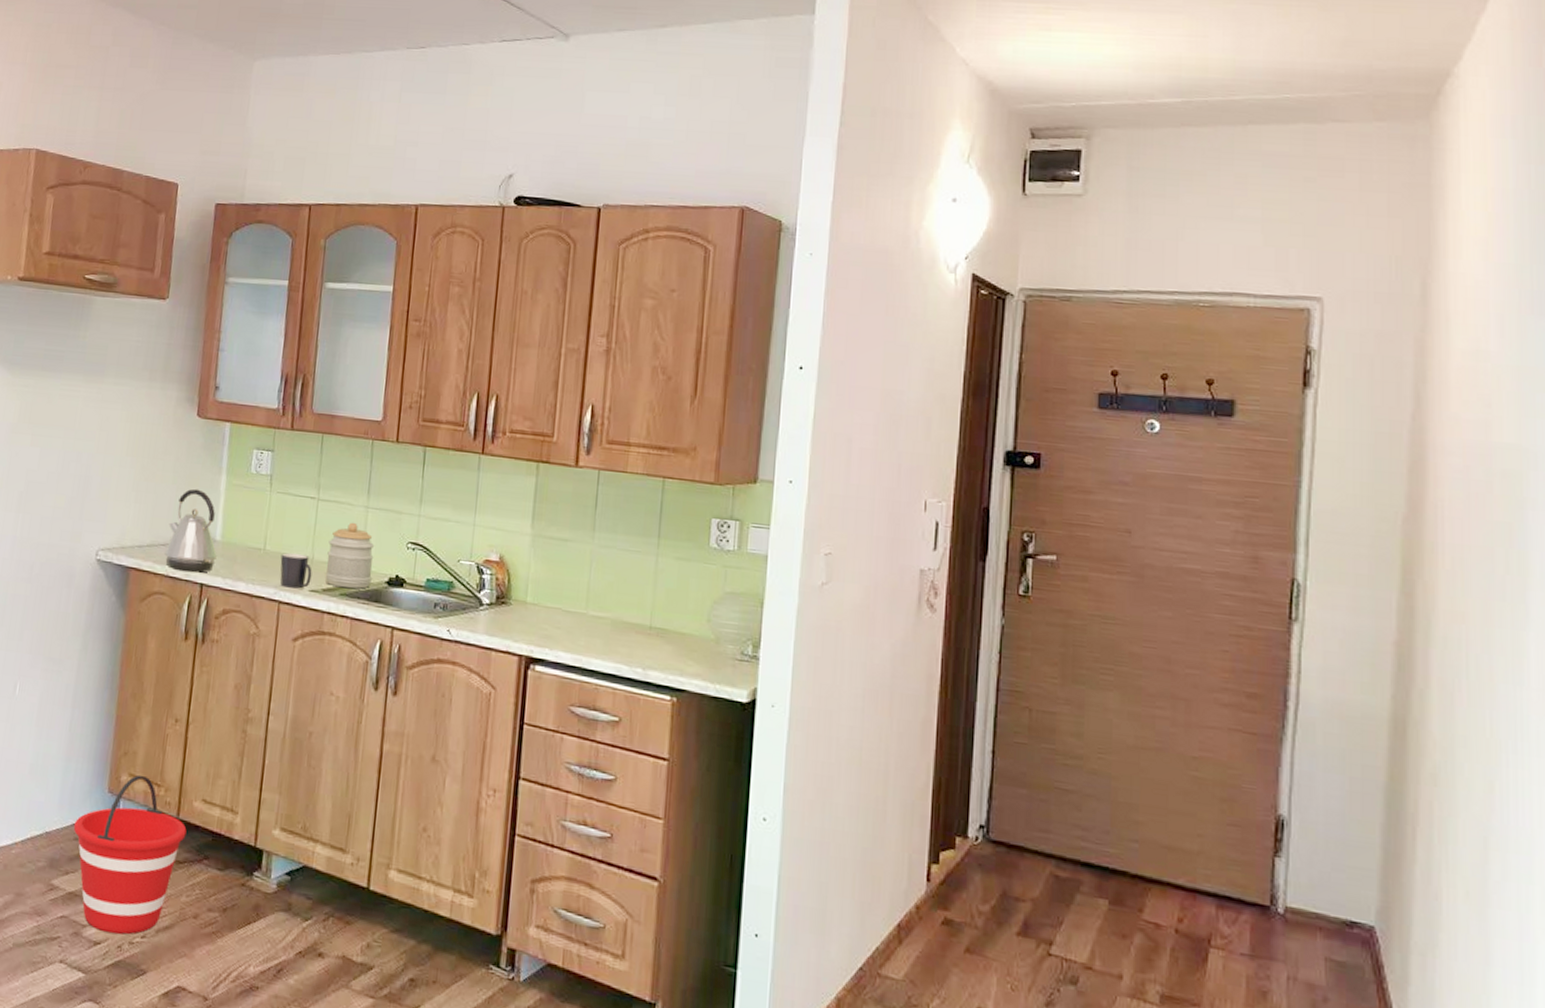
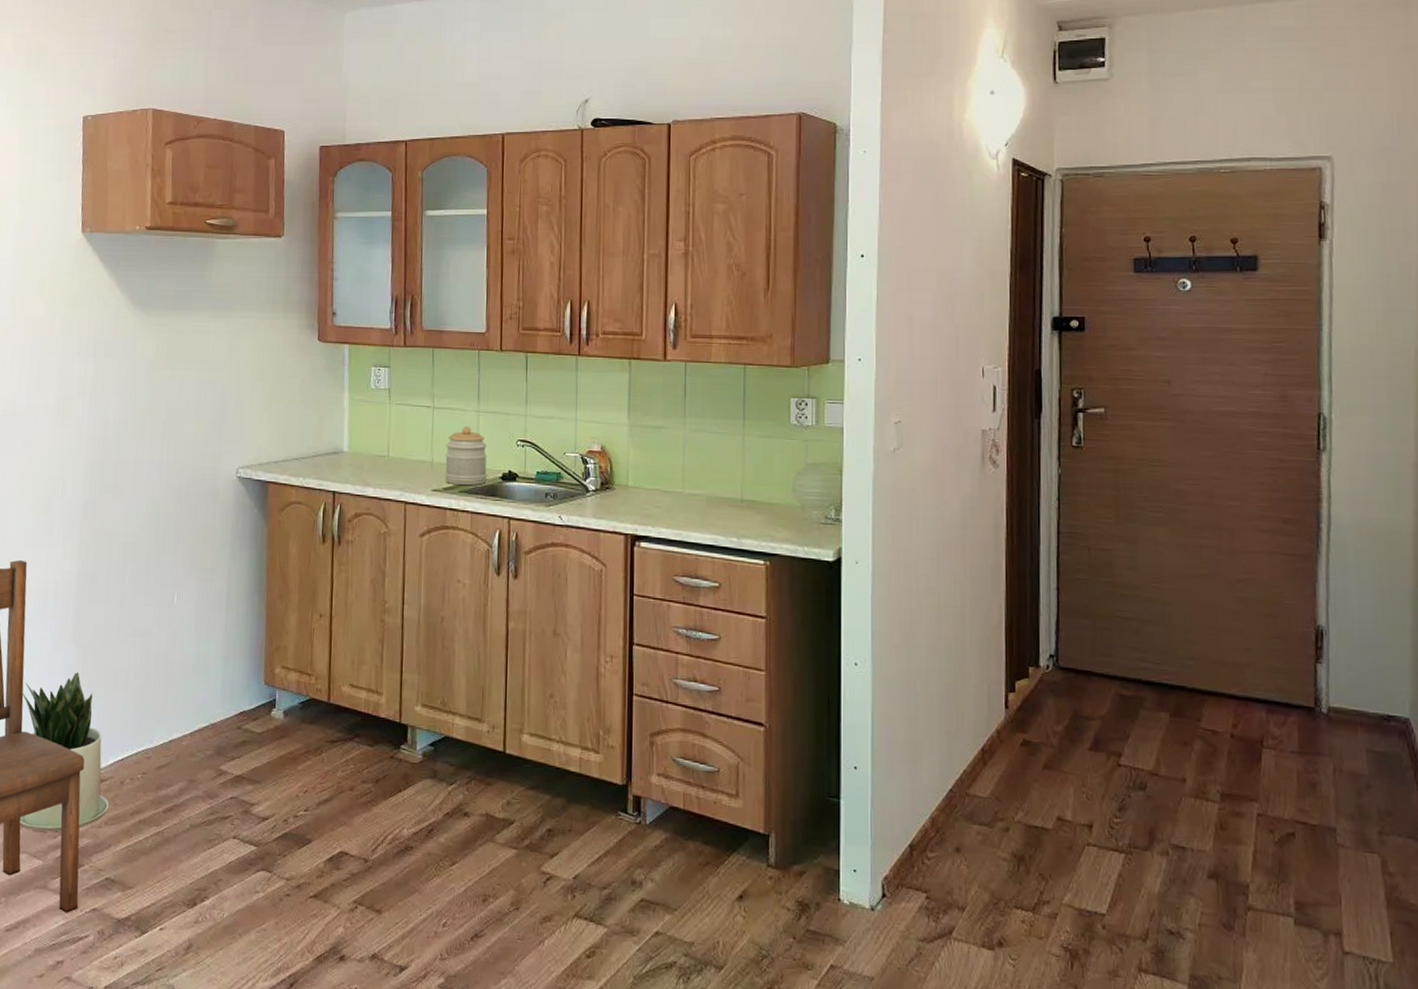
bucket: present [73,775,187,935] -> none [235,666,338,810]
kettle: present [165,488,217,574] -> none [299,406,346,483]
mug: present [280,553,312,592] -> none [403,457,433,492]

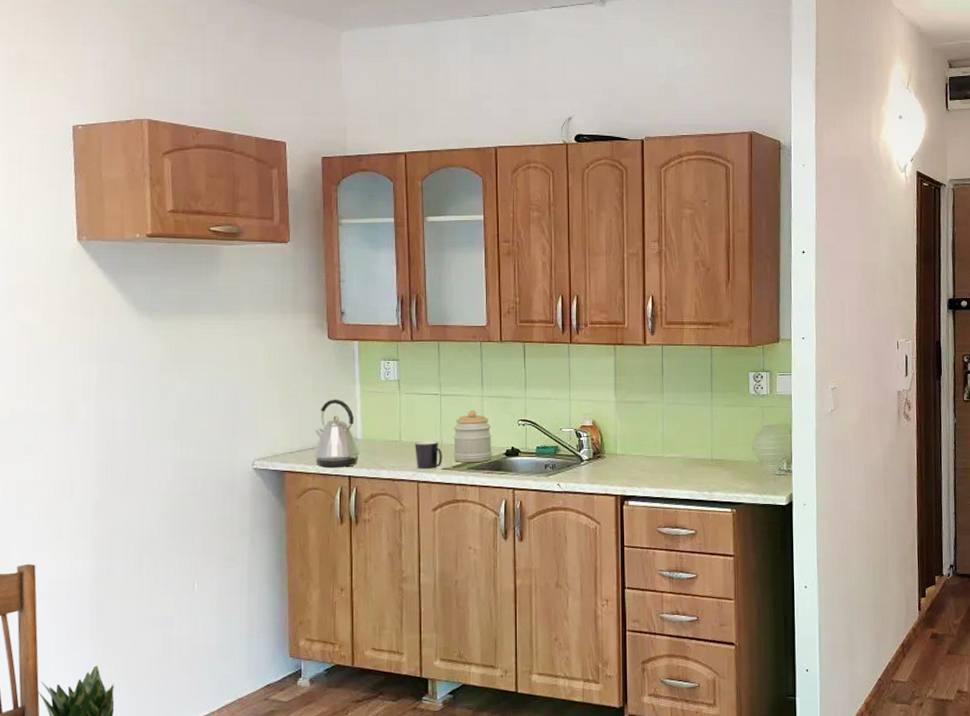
kettle: none [299,406,346,483] -> present [314,399,360,469]
mug: none [403,457,433,492] -> present [415,440,443,471]

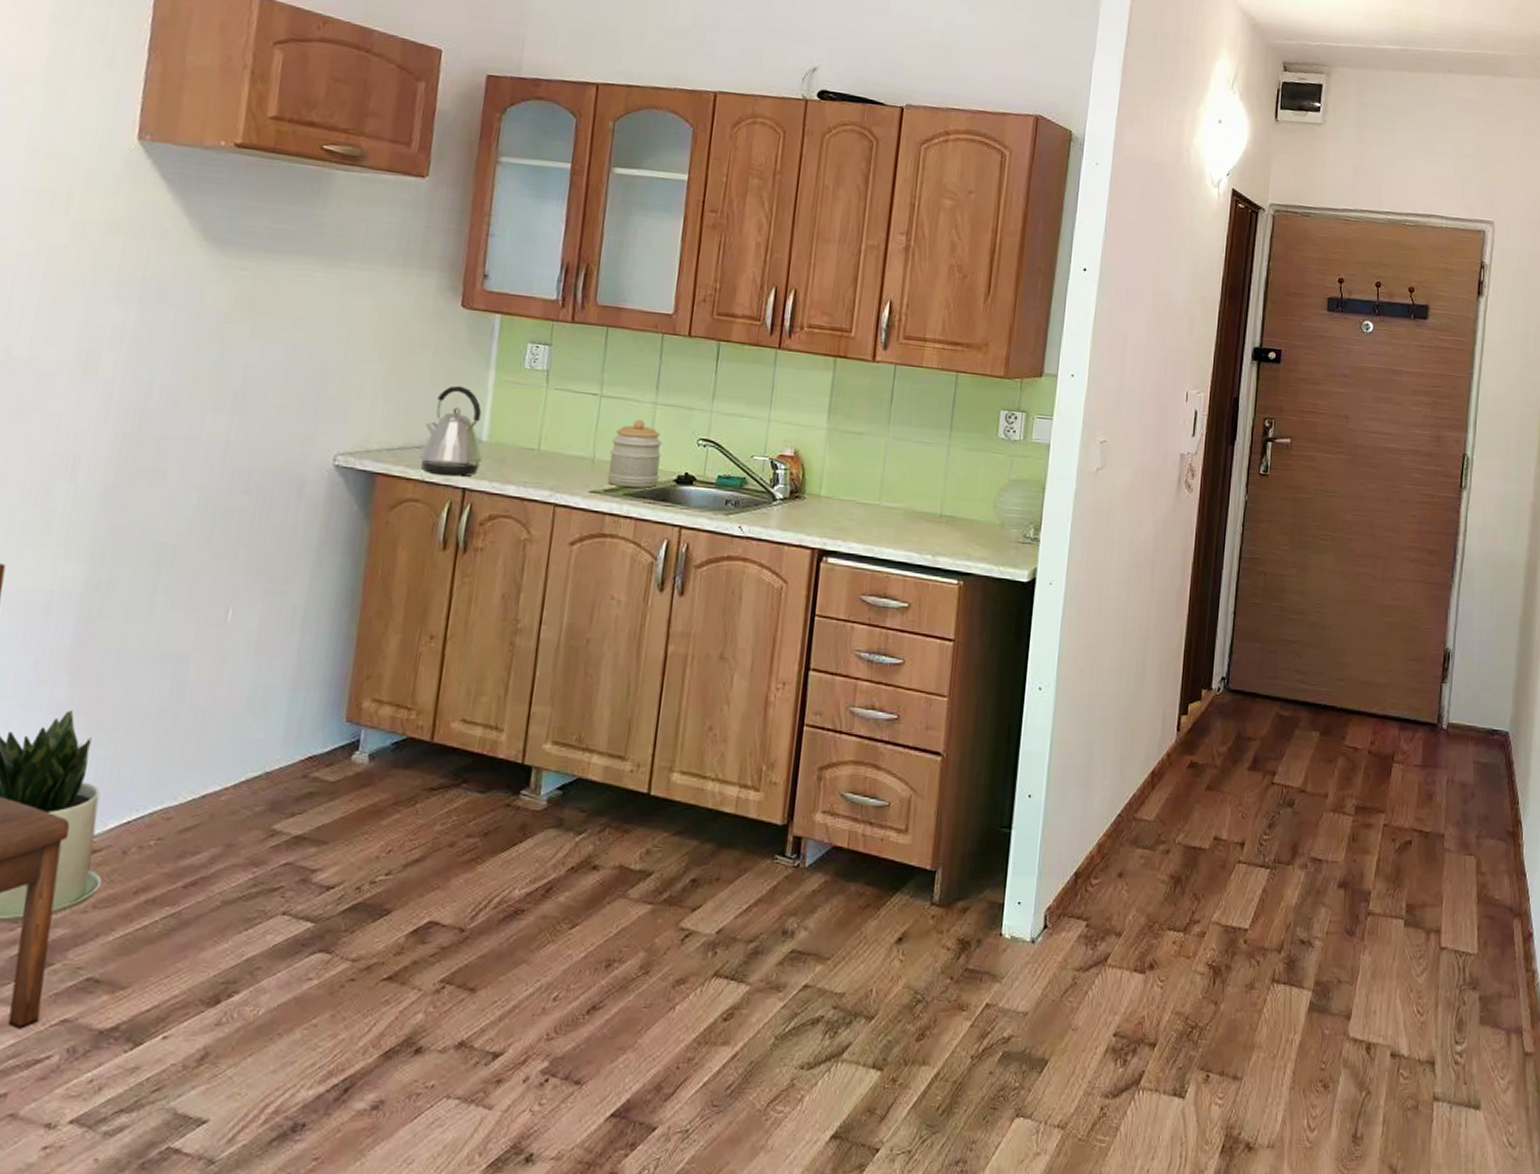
mug: present [415,440,443,471] -> none [556,452,593,493]

